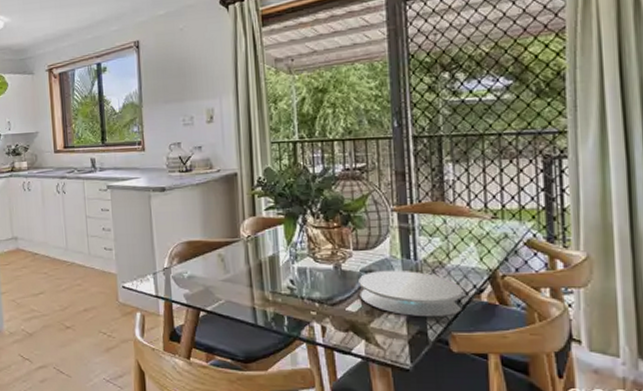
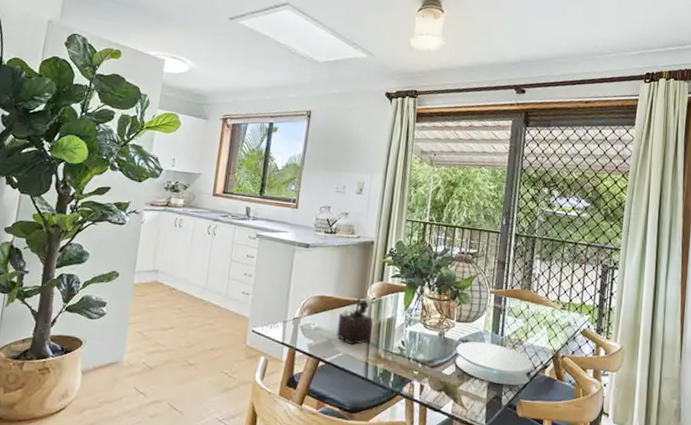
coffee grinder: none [212,238,255,291] -> present [336,298,374,345]

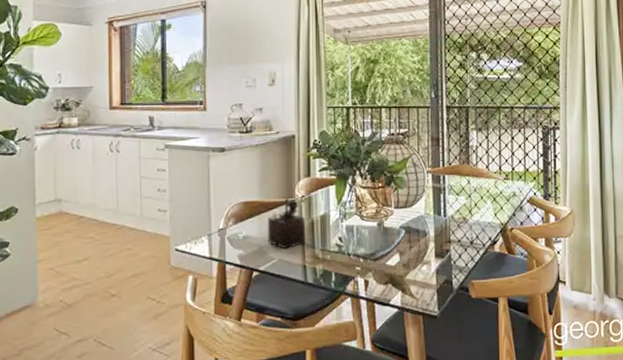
plate: present [455,341,533,386] -> none [398,226,481,268]

